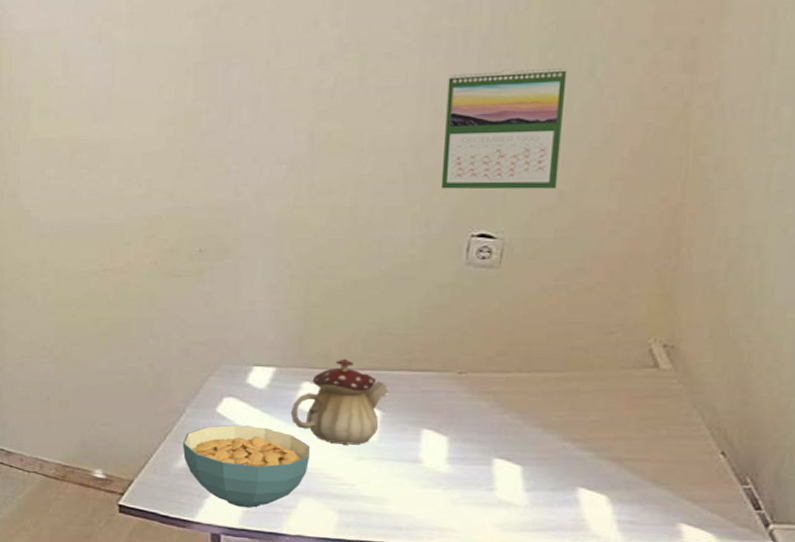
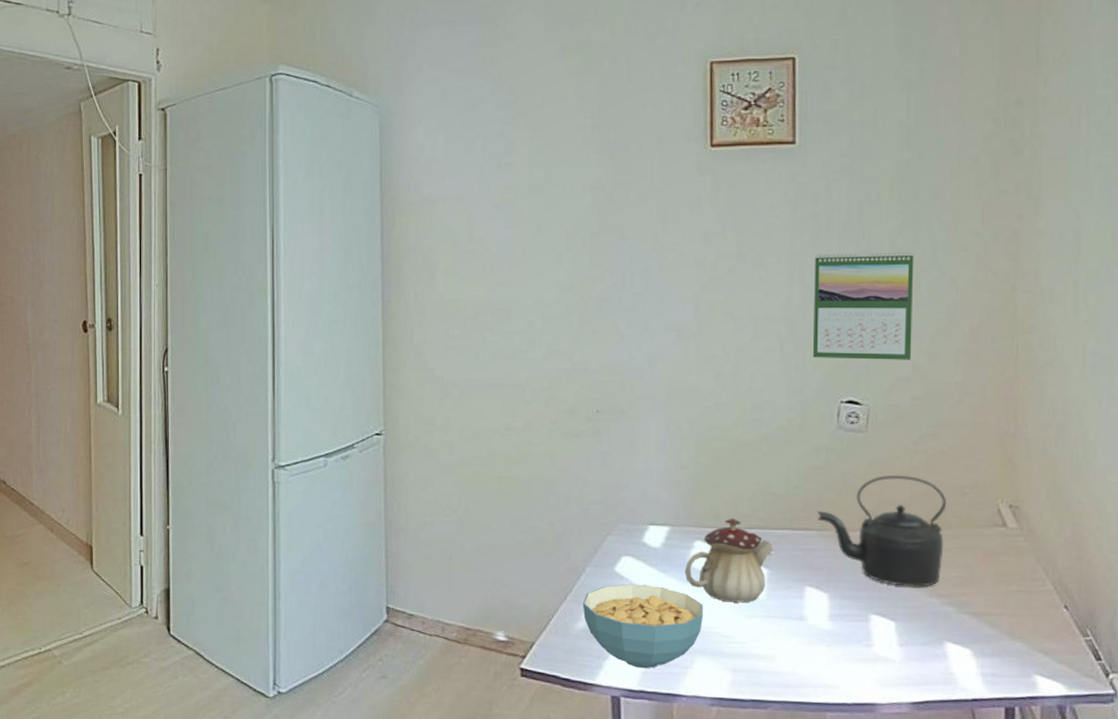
kettle: none [438,314,590,431] -> present [817,475,947,587]

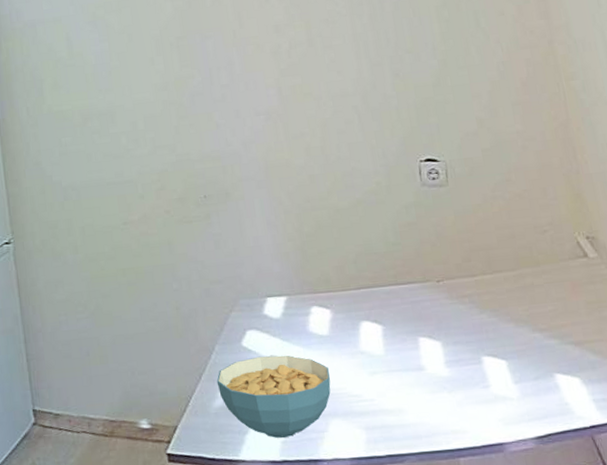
teapot: present [684,518,774,603] -> none [306,281,385,362]
calendar: present [812,251,914,360] -> none [374,21,475,124]
kettle: present [817,475,947,587] -> none [417,221,539,326]

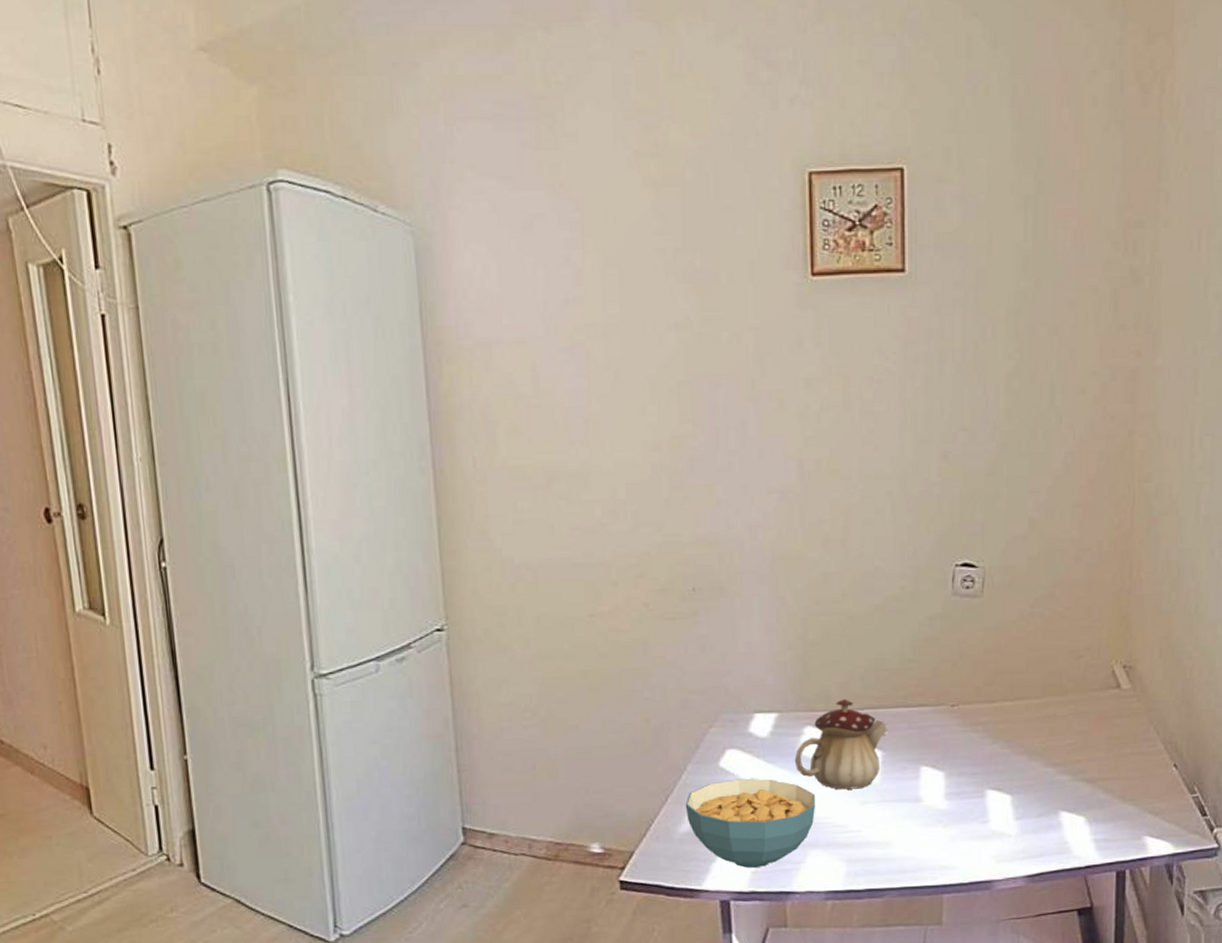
teapot: none [306,281,385,362] -> present [794,699,888,790]

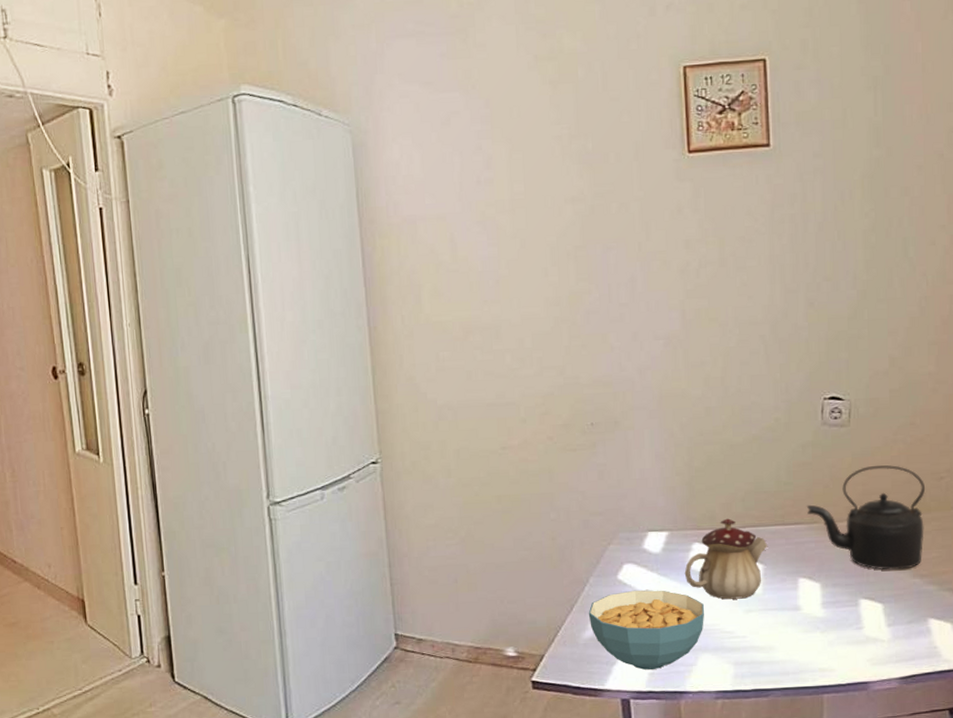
kettle: none [932,641,1063,758] -> present [806,465,926,570]

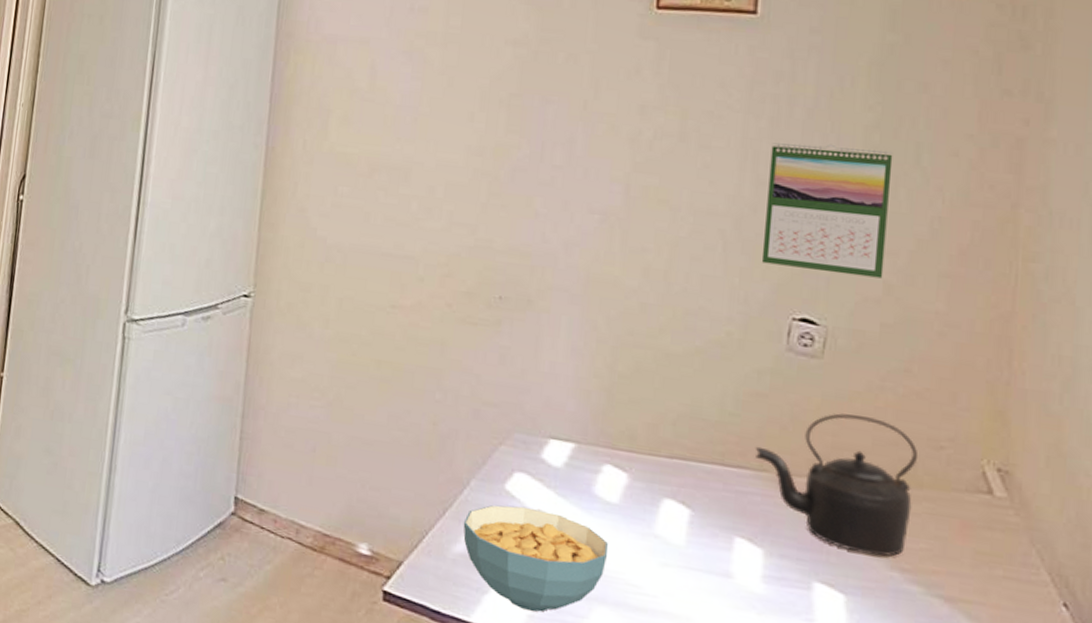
teapot: present [684,518,768,600] -> none [588,442,700,548]
calendar: none [793,248,888,358] -> present [761,143,893,279]

